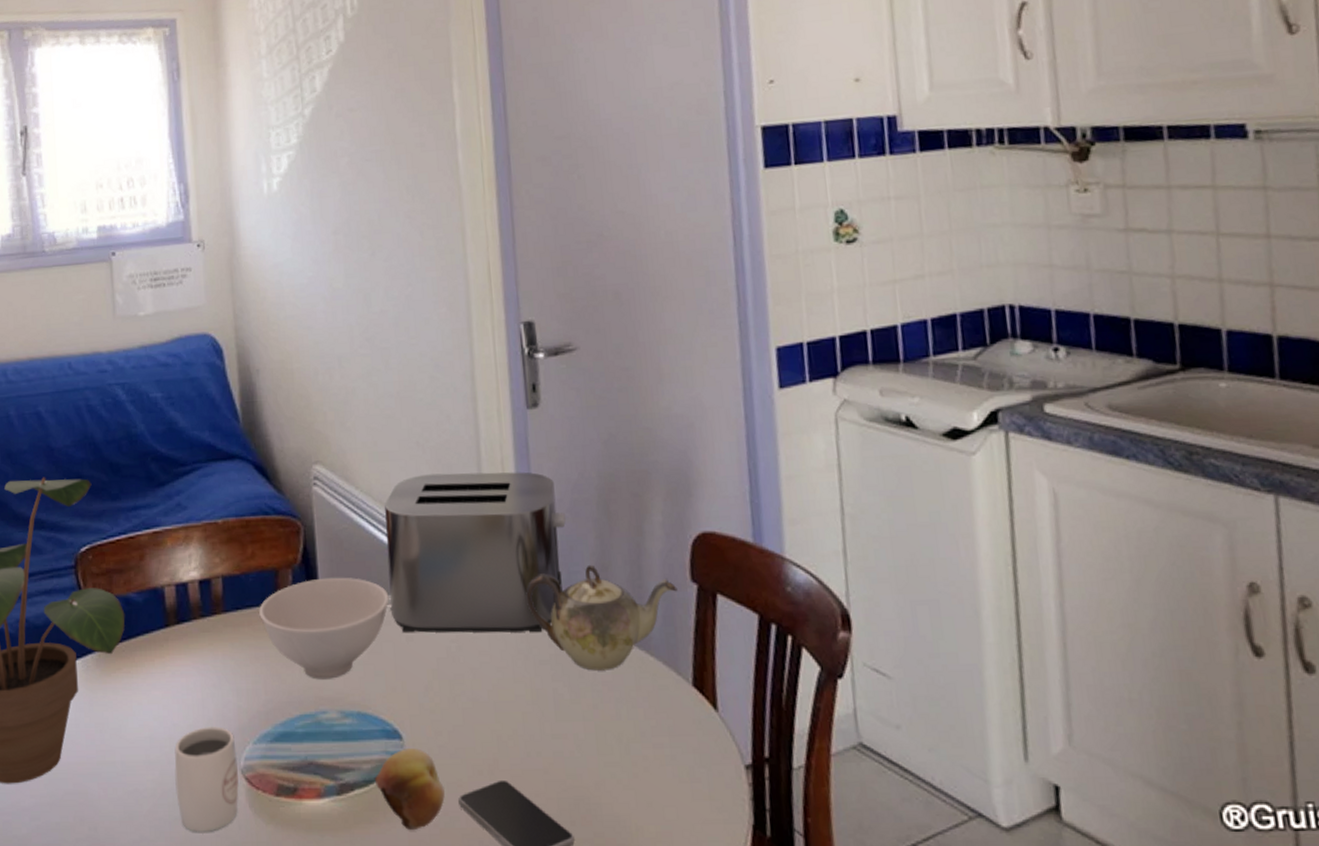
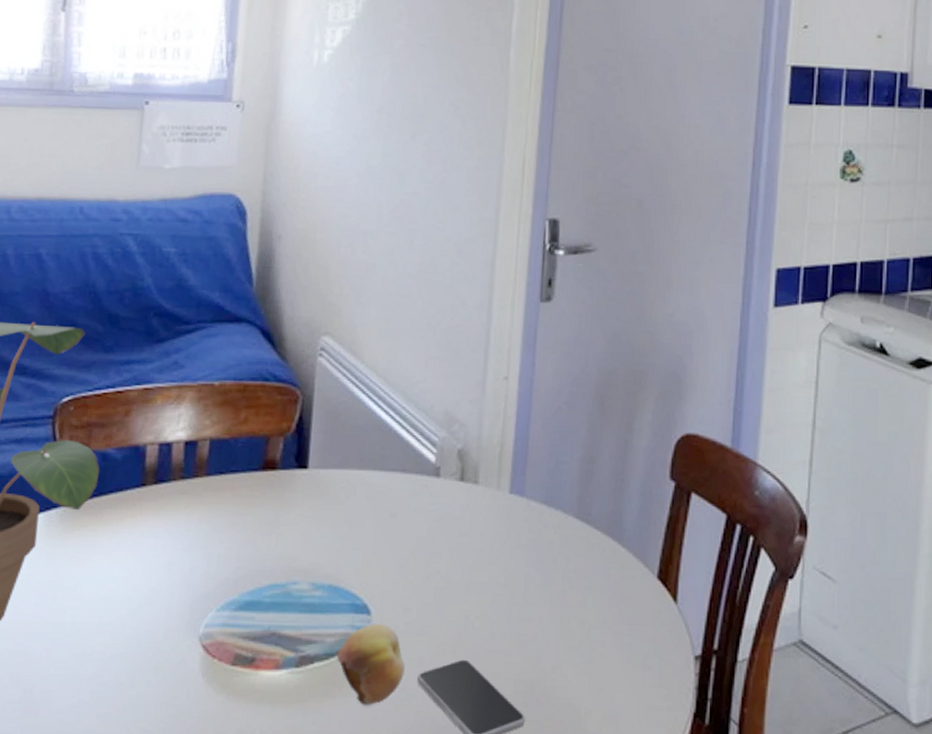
mug: present [174,726,239,832] -> none [125,591,198,699]
bowl: present [259,577,390,679] -> none [243,448,379,550]
toaster: present [384,471,566,633] -> none [378,355,562,518]
teapot: present [526,564,678,671] -> none [513,456,656,559]

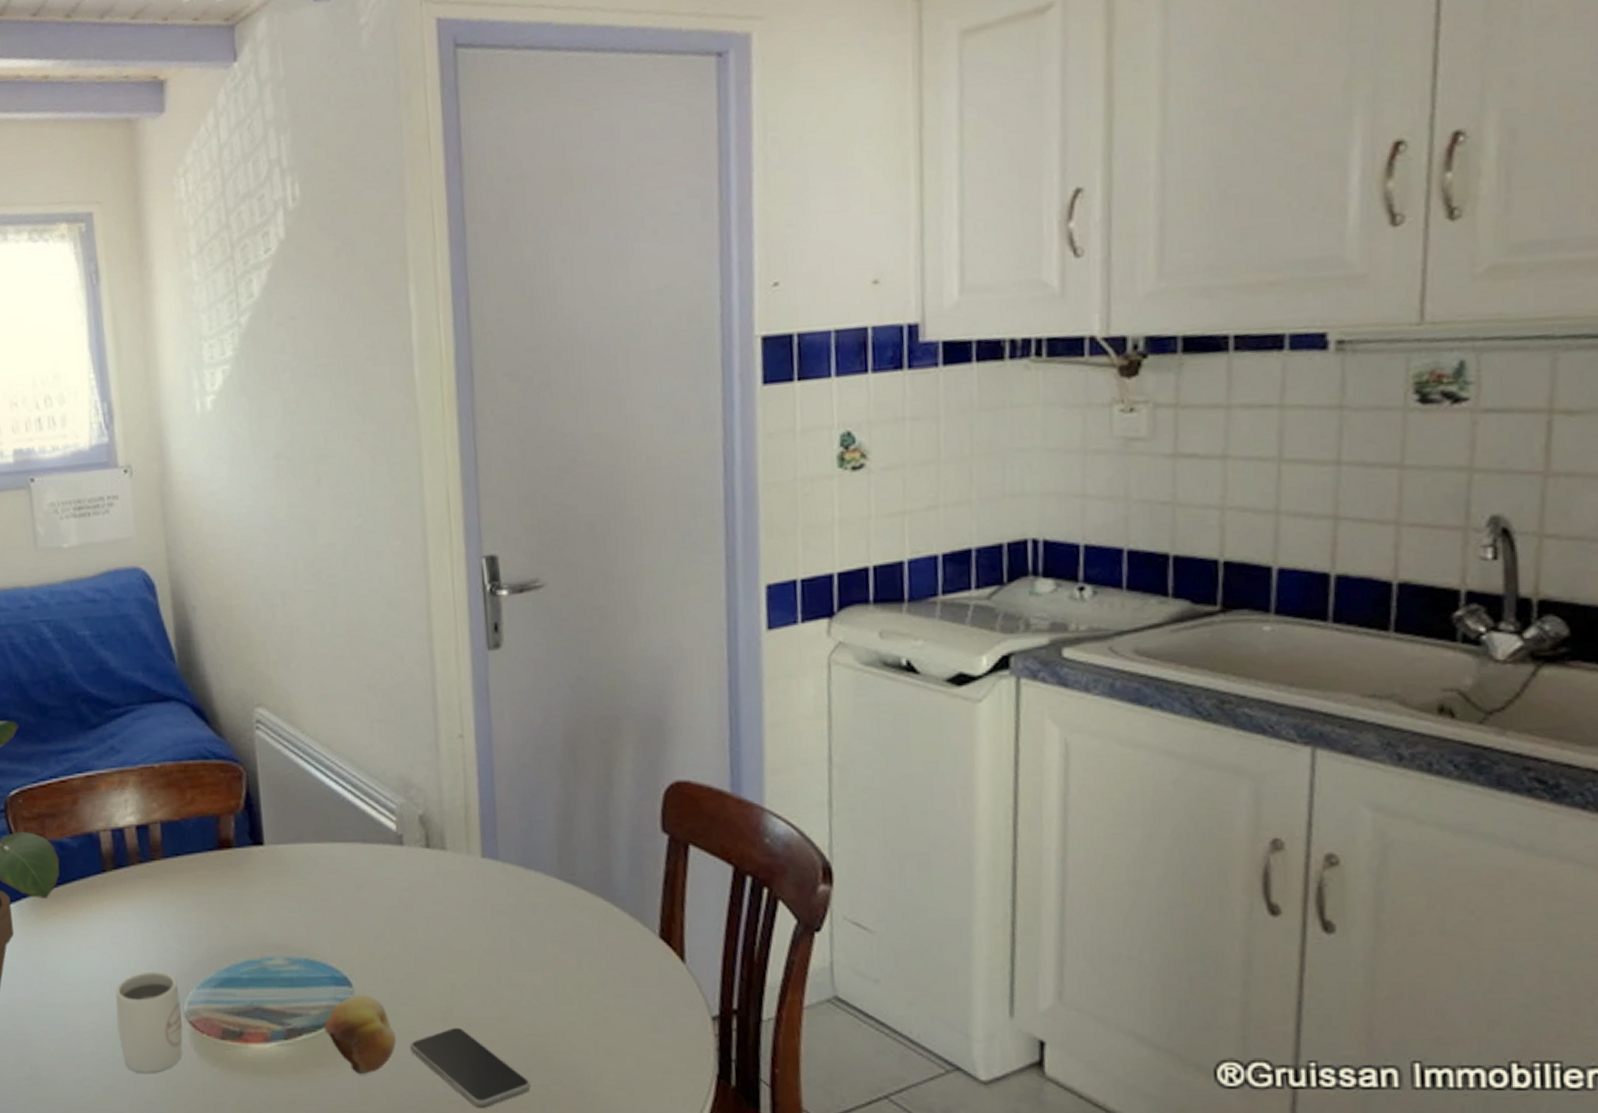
mug: none [125,591,198,699] -> present [115,971,183,1073]

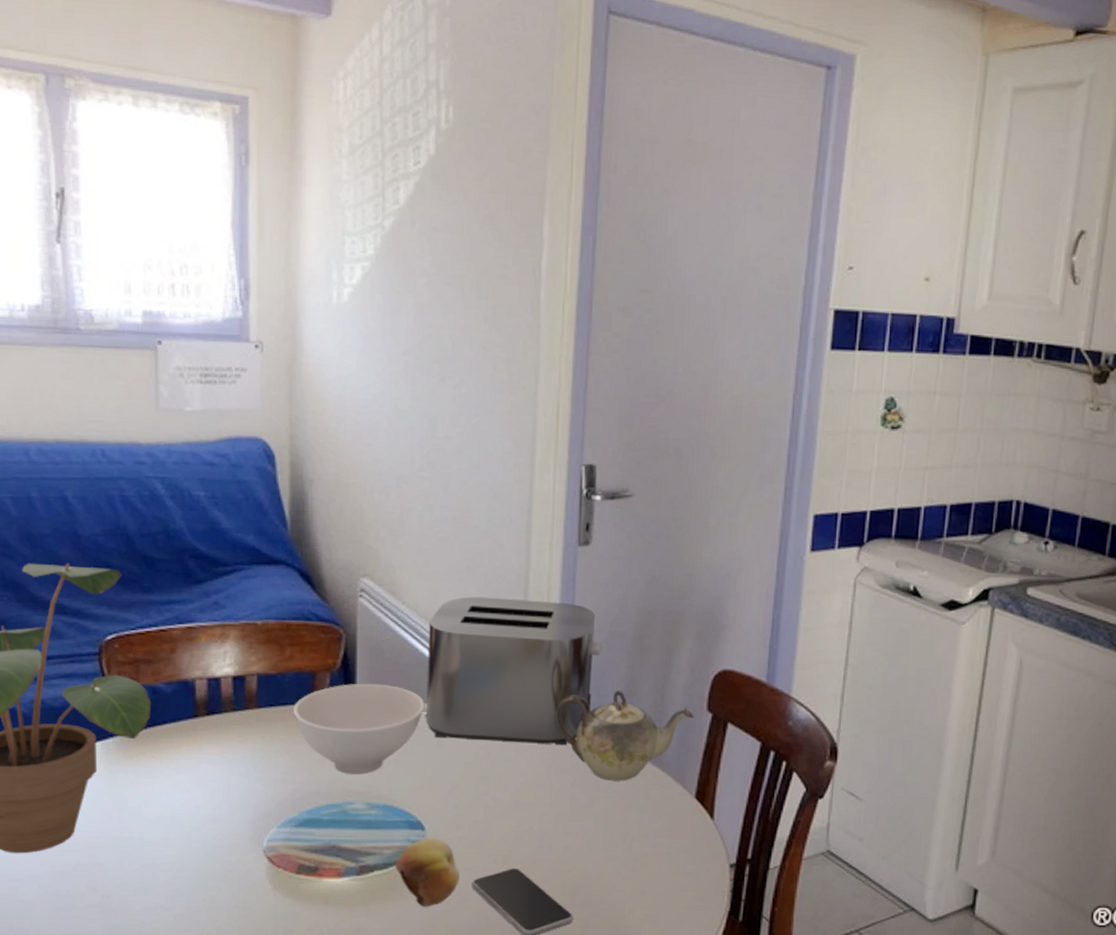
mug: present [115,971,183,1073] -> none [195,810,260,903]
bowl: none [200,823,338,926] -> present [293,683,425,774]
toaster: none [333,716,528,883] -> present [425,596,602,746]
teapot: none [484,813,647,921] -> present [556,690,694,781]

